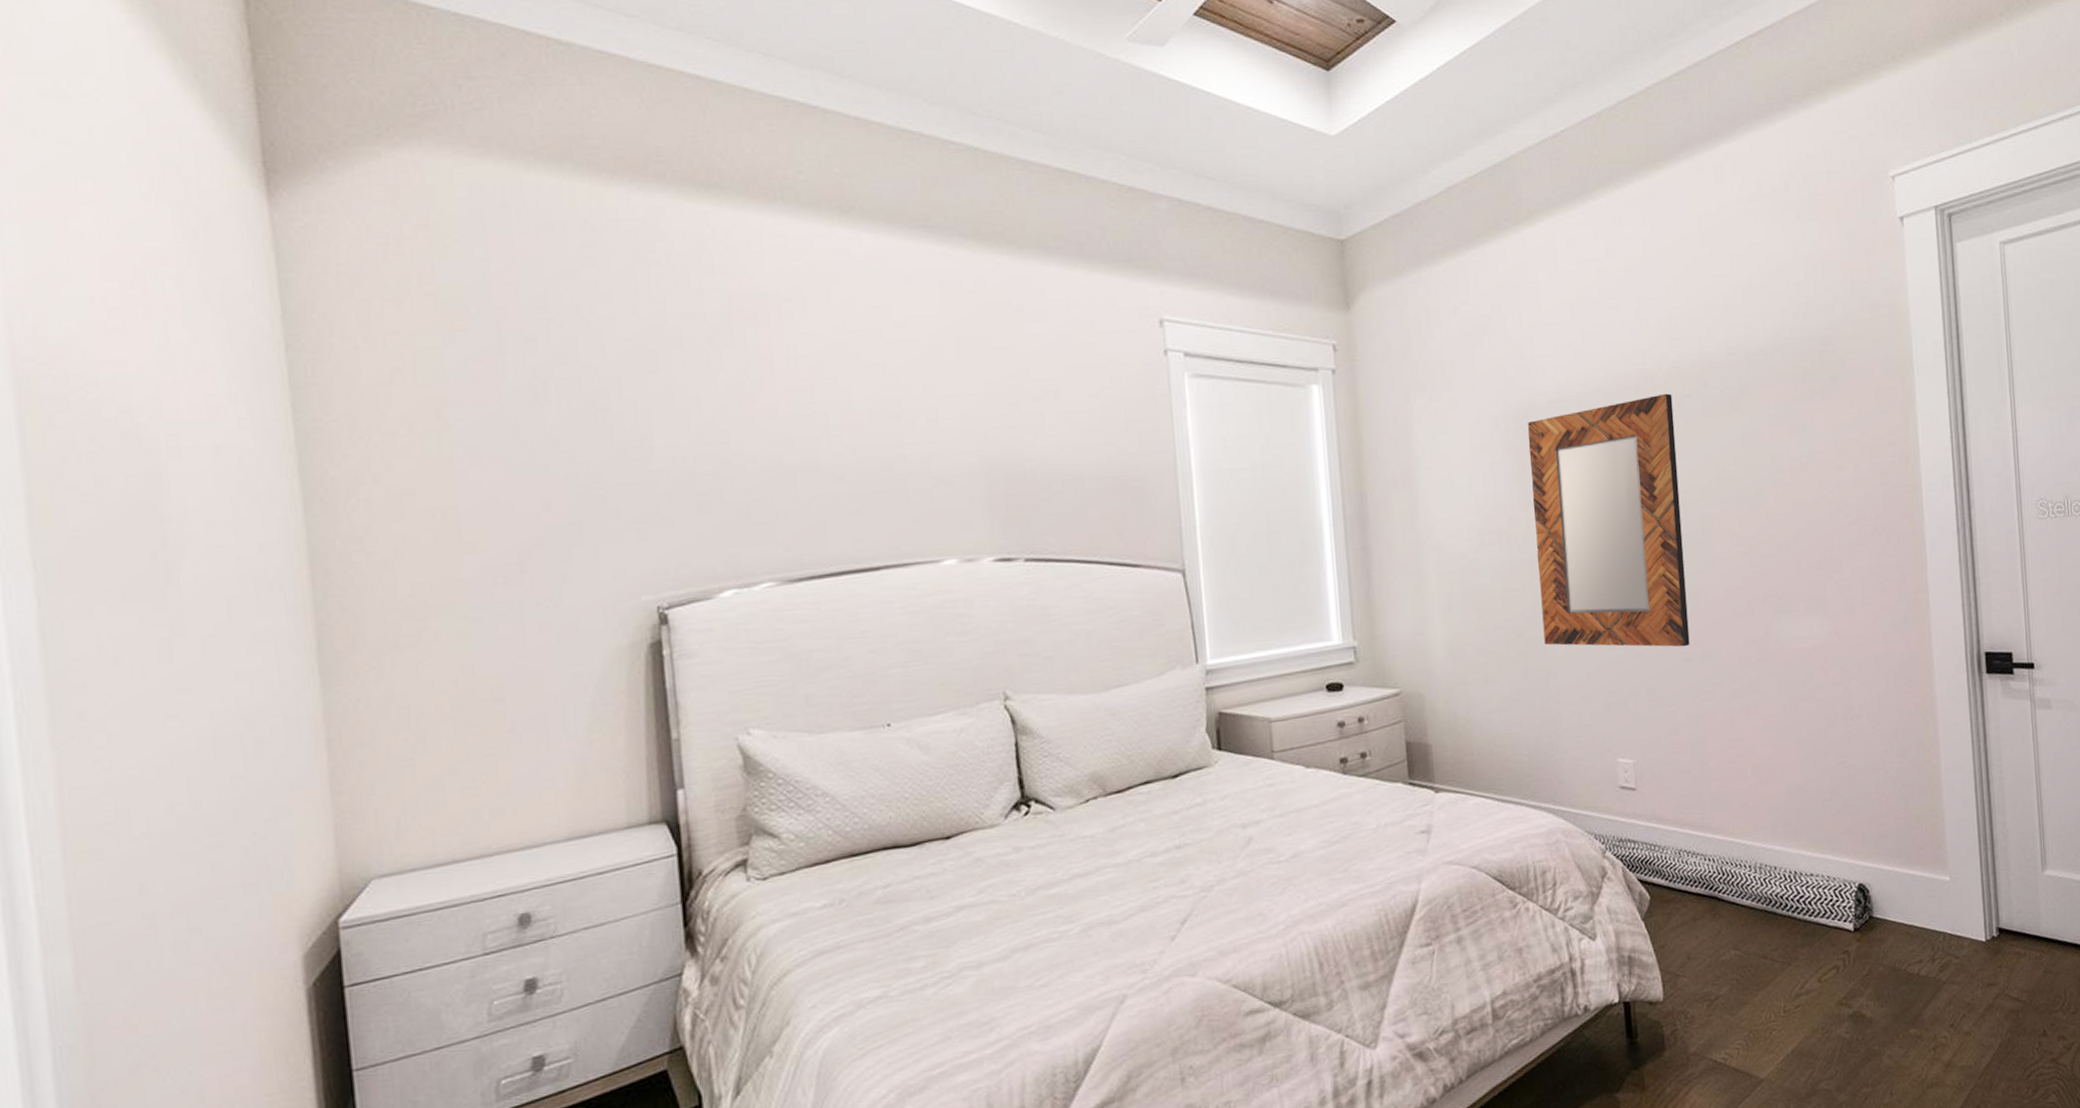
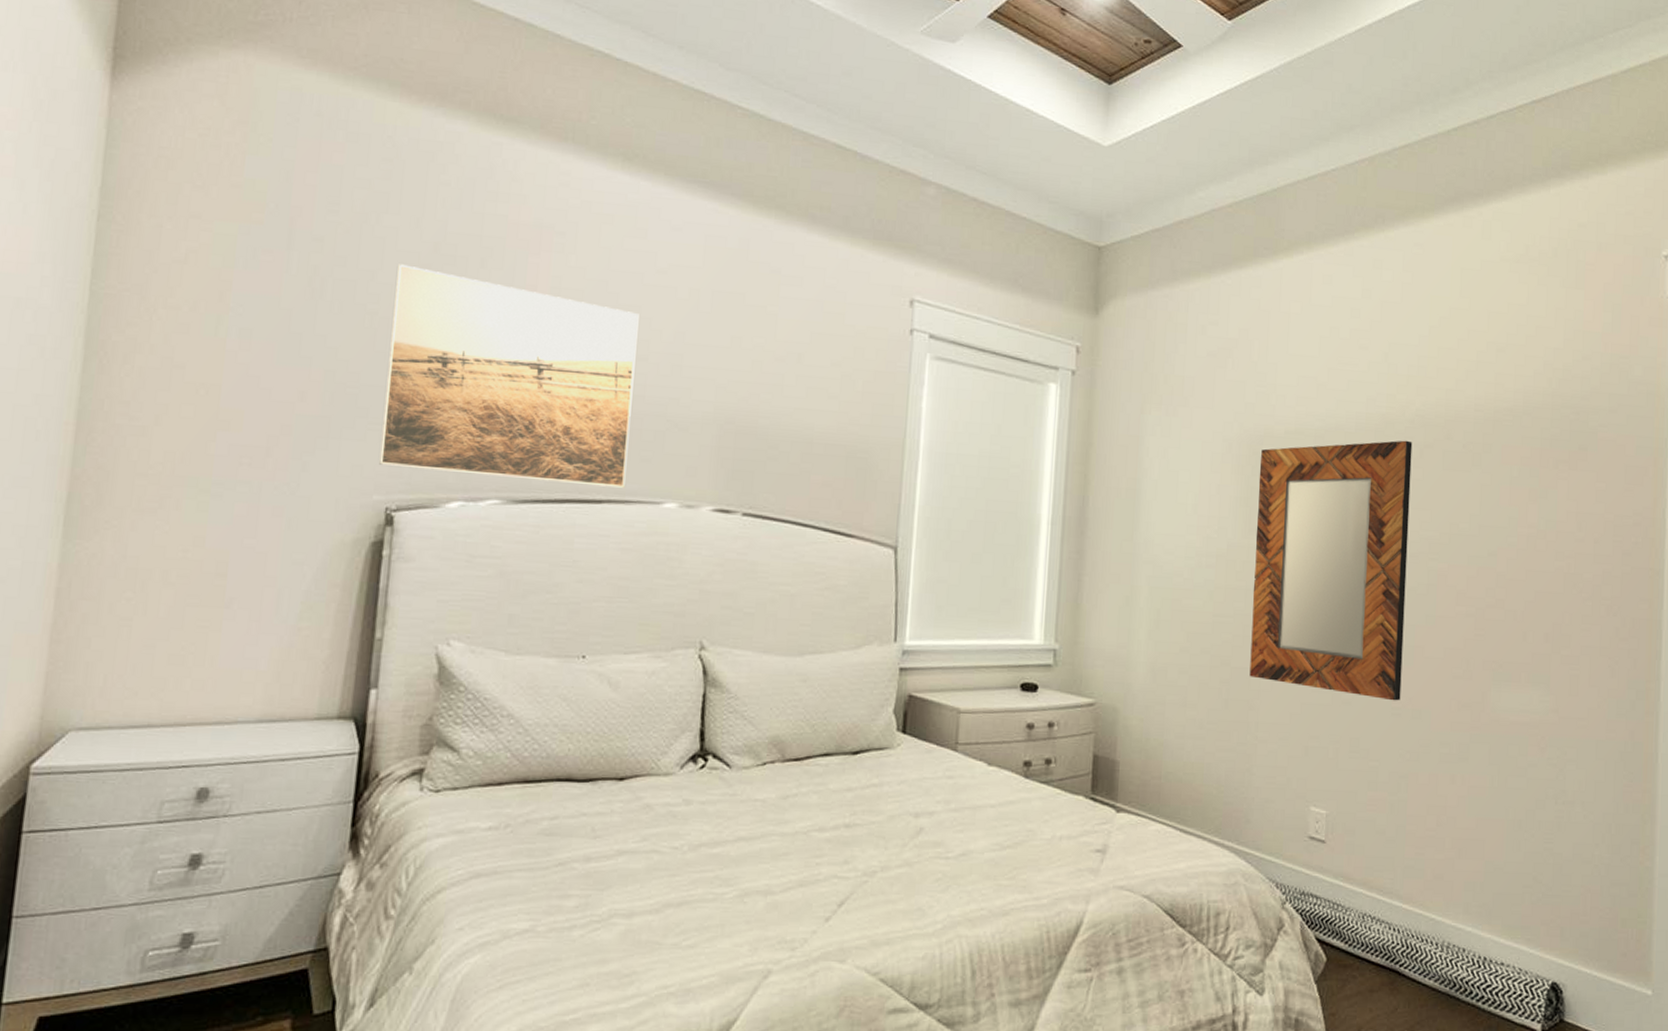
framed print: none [620,354,900,564] -> present [379,264,639,488]

